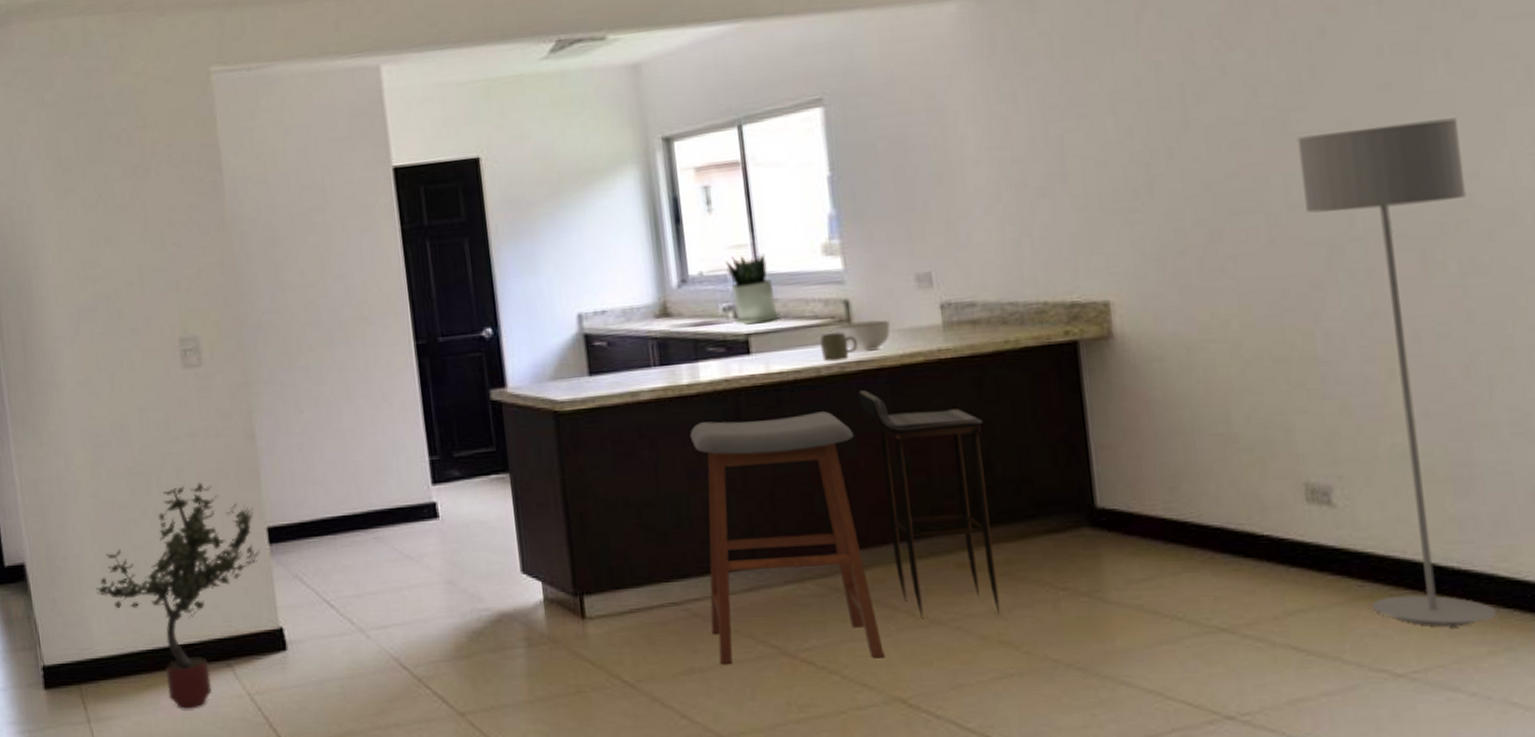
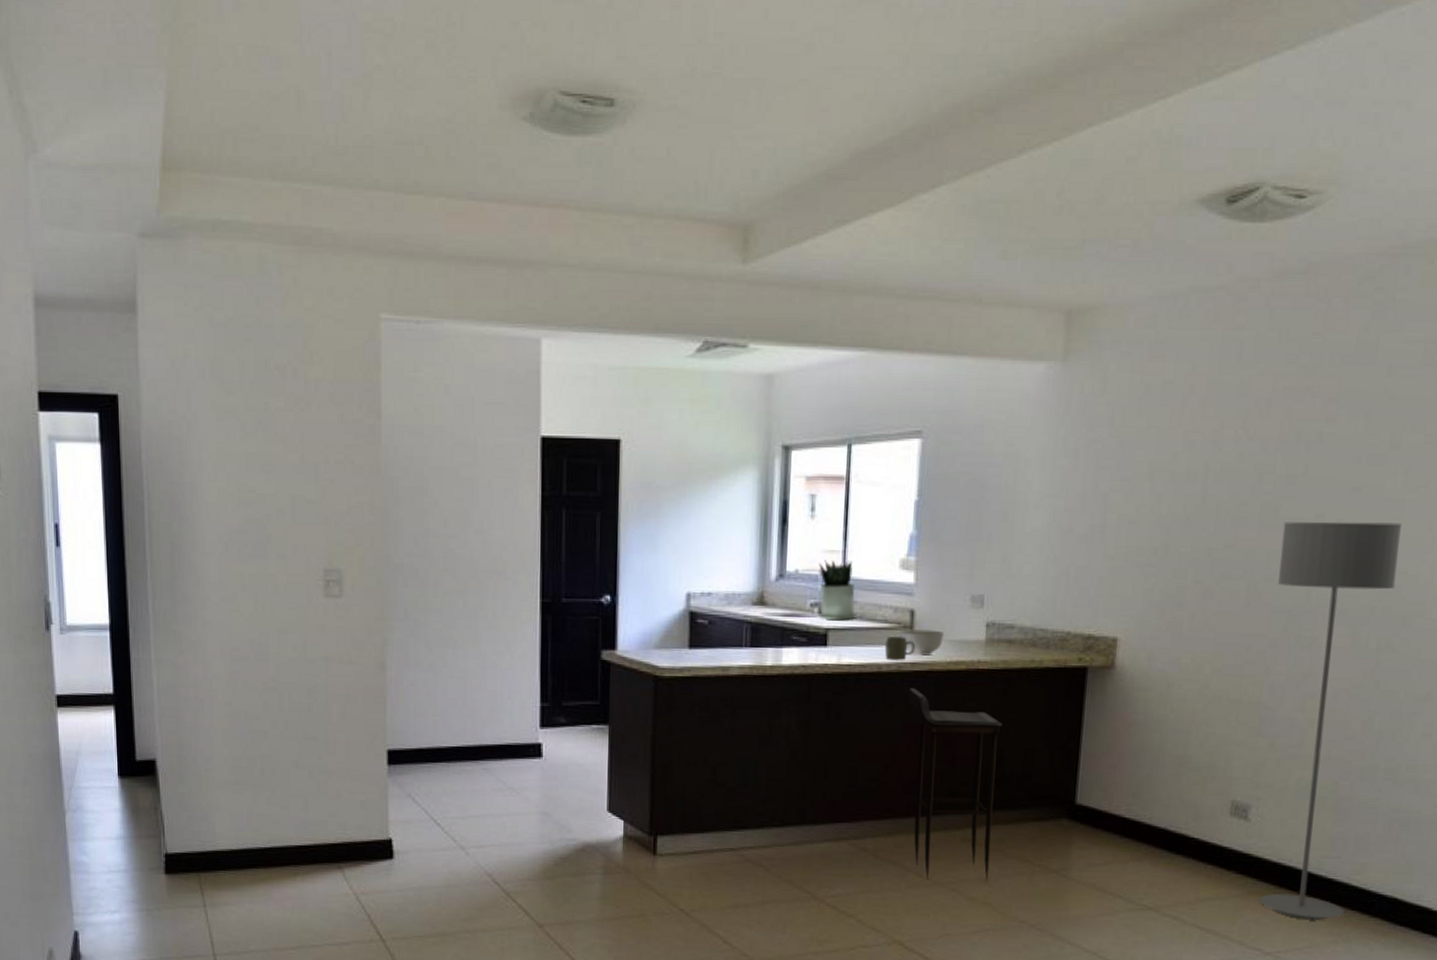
potted tree: present [96,482,260,709] -> none [223,703,378,902]
stool: present [689,411,885,664] -> none [758,699,899,908]

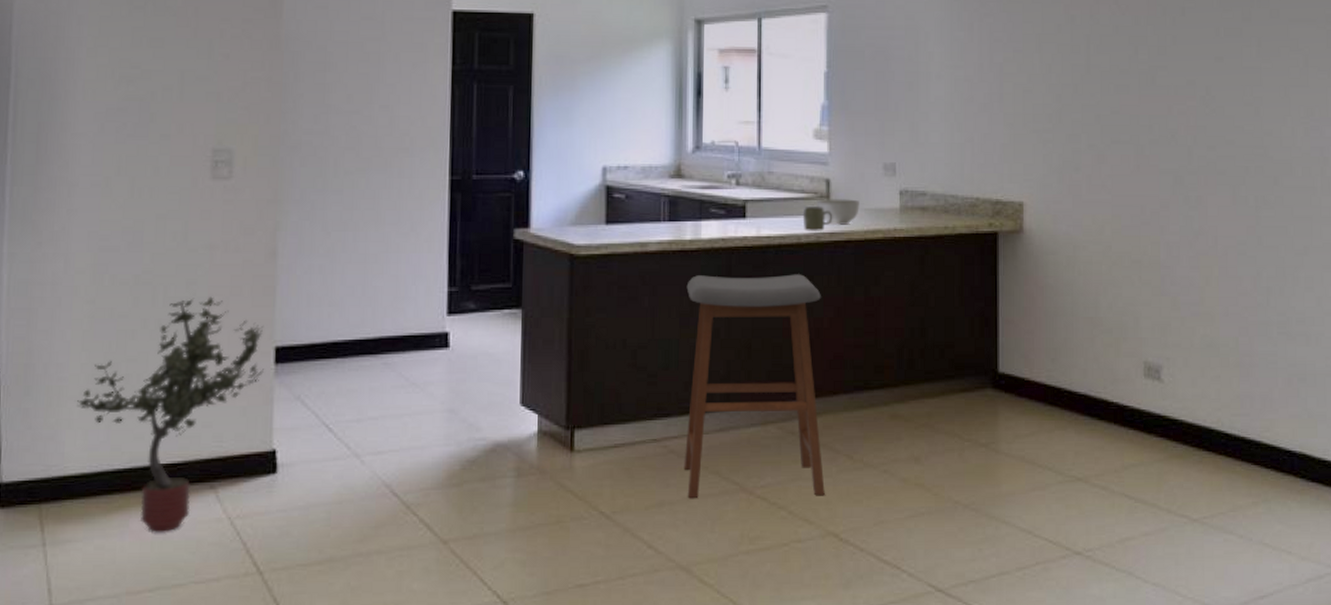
potted tree: none [223,703,378,902] -> present [77,296,264,532]
stool: none [758,699,899,908] -> present [684,274,825,498]
planter: present [818,560,858,621] -> none [735,131,775,192]
bar stool: present [907,688,1003,881] -> none [828,259,922,461]
floor lamp: present [1259,521,1401,921] -> none [1160,88,1263,482]

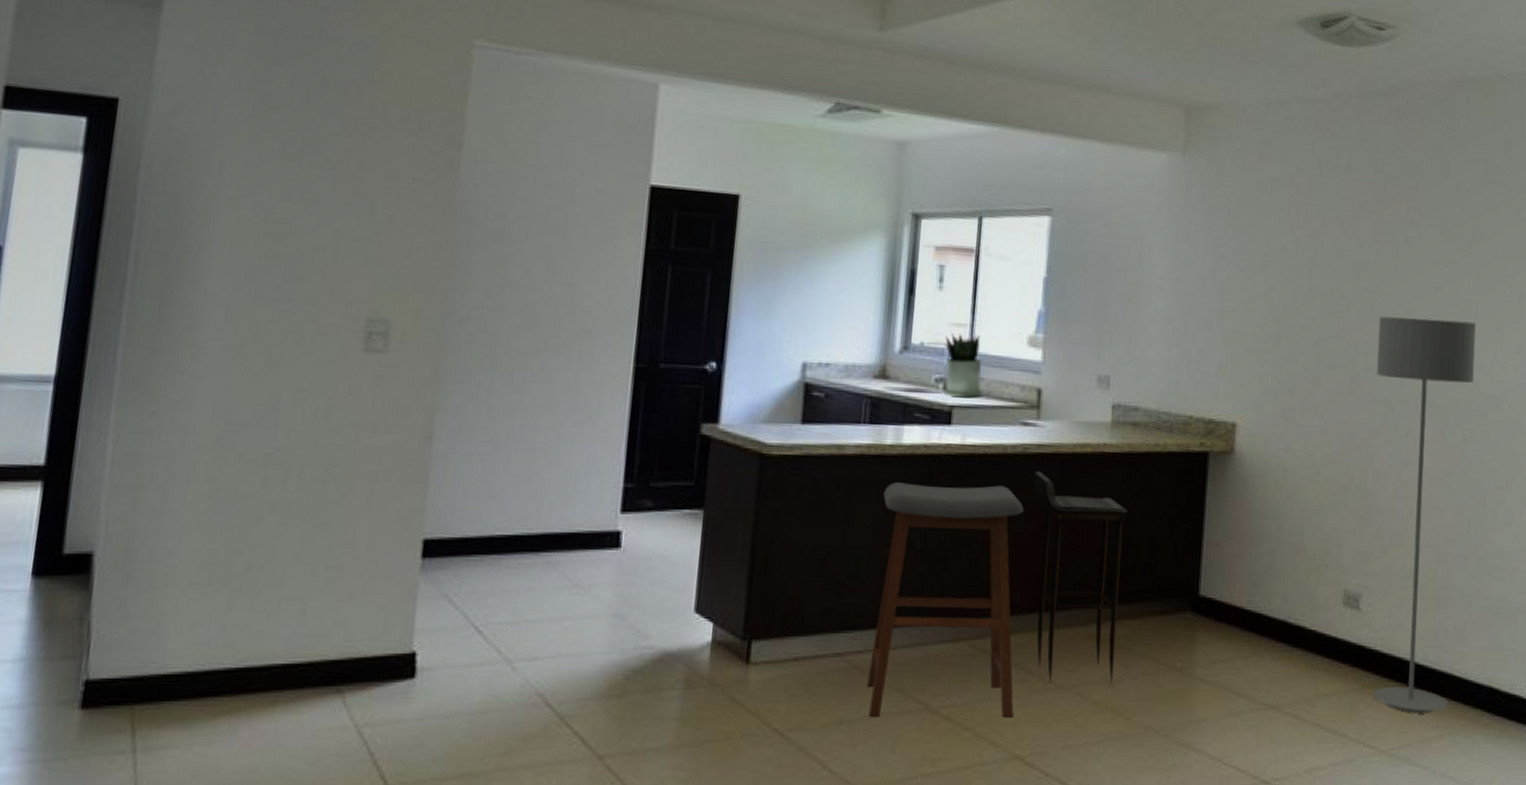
potted tree: present [77,296,264,532] -> none [185,481,412,740]
planter: none [735,131,775,192] -> present [942,333,984,398]
mug: present [803,207,833,231] -> none [1010,416,1042,442]
bowl: present [817,199,859,225] -> none [1026,409,1070,437]
bar stool: none [828,259,922,461] -> present [1033,471,1128,683]
floor lamp: none [1160,88,1263,482] -> present [1373,316,1476,714]

